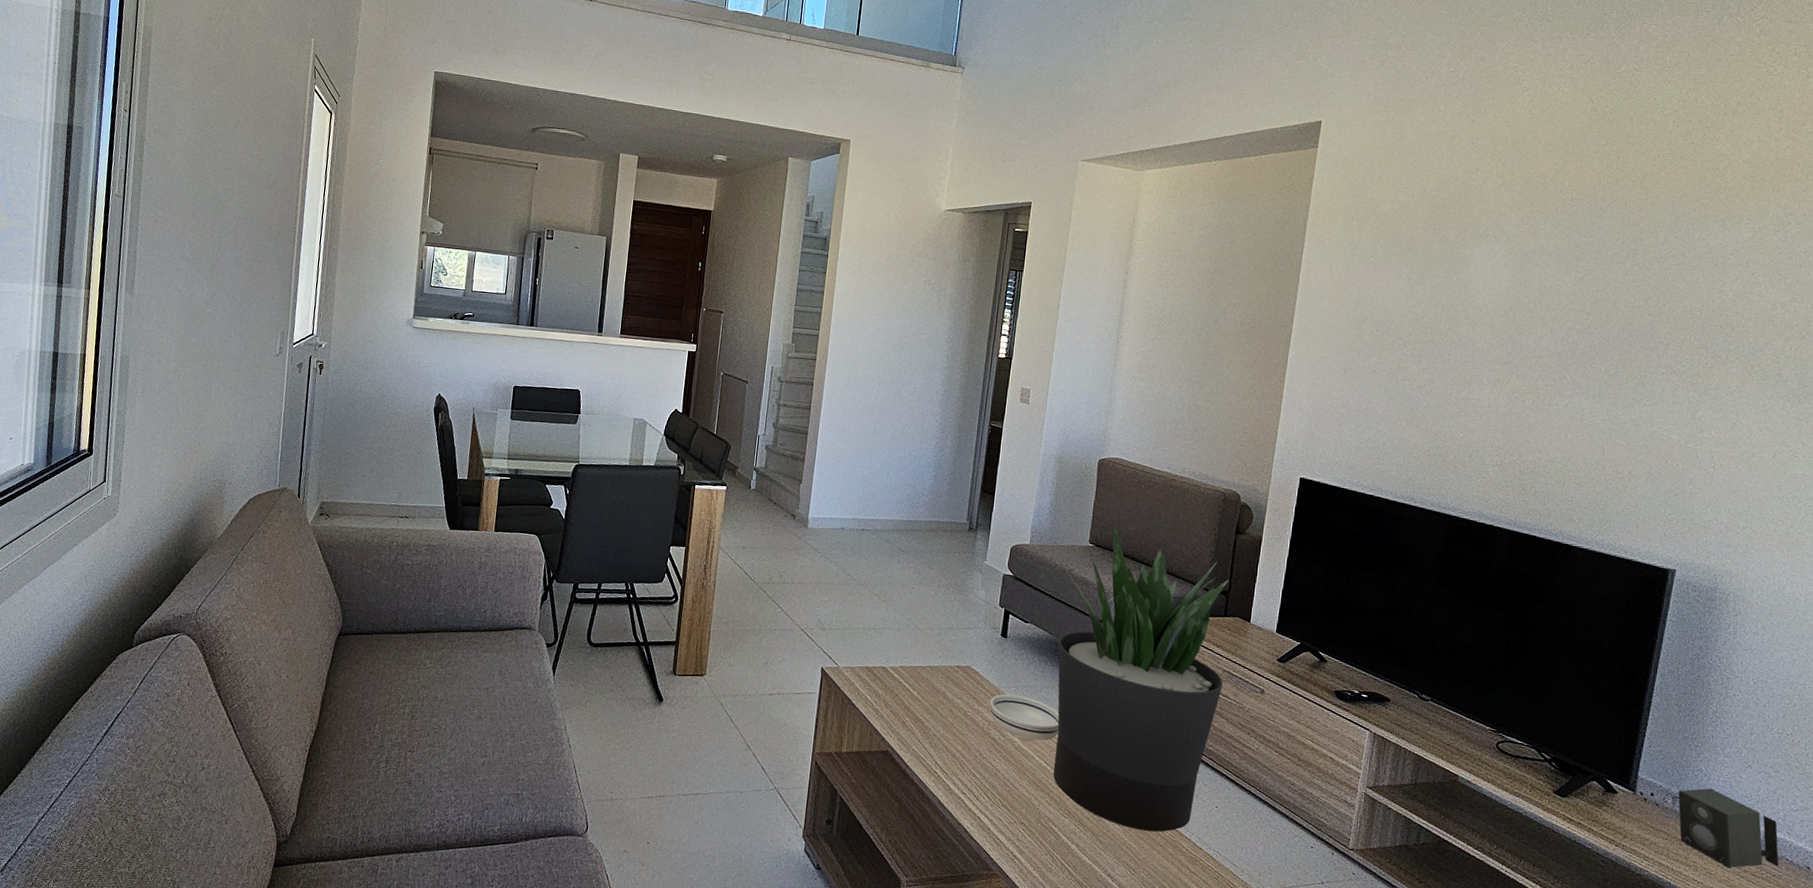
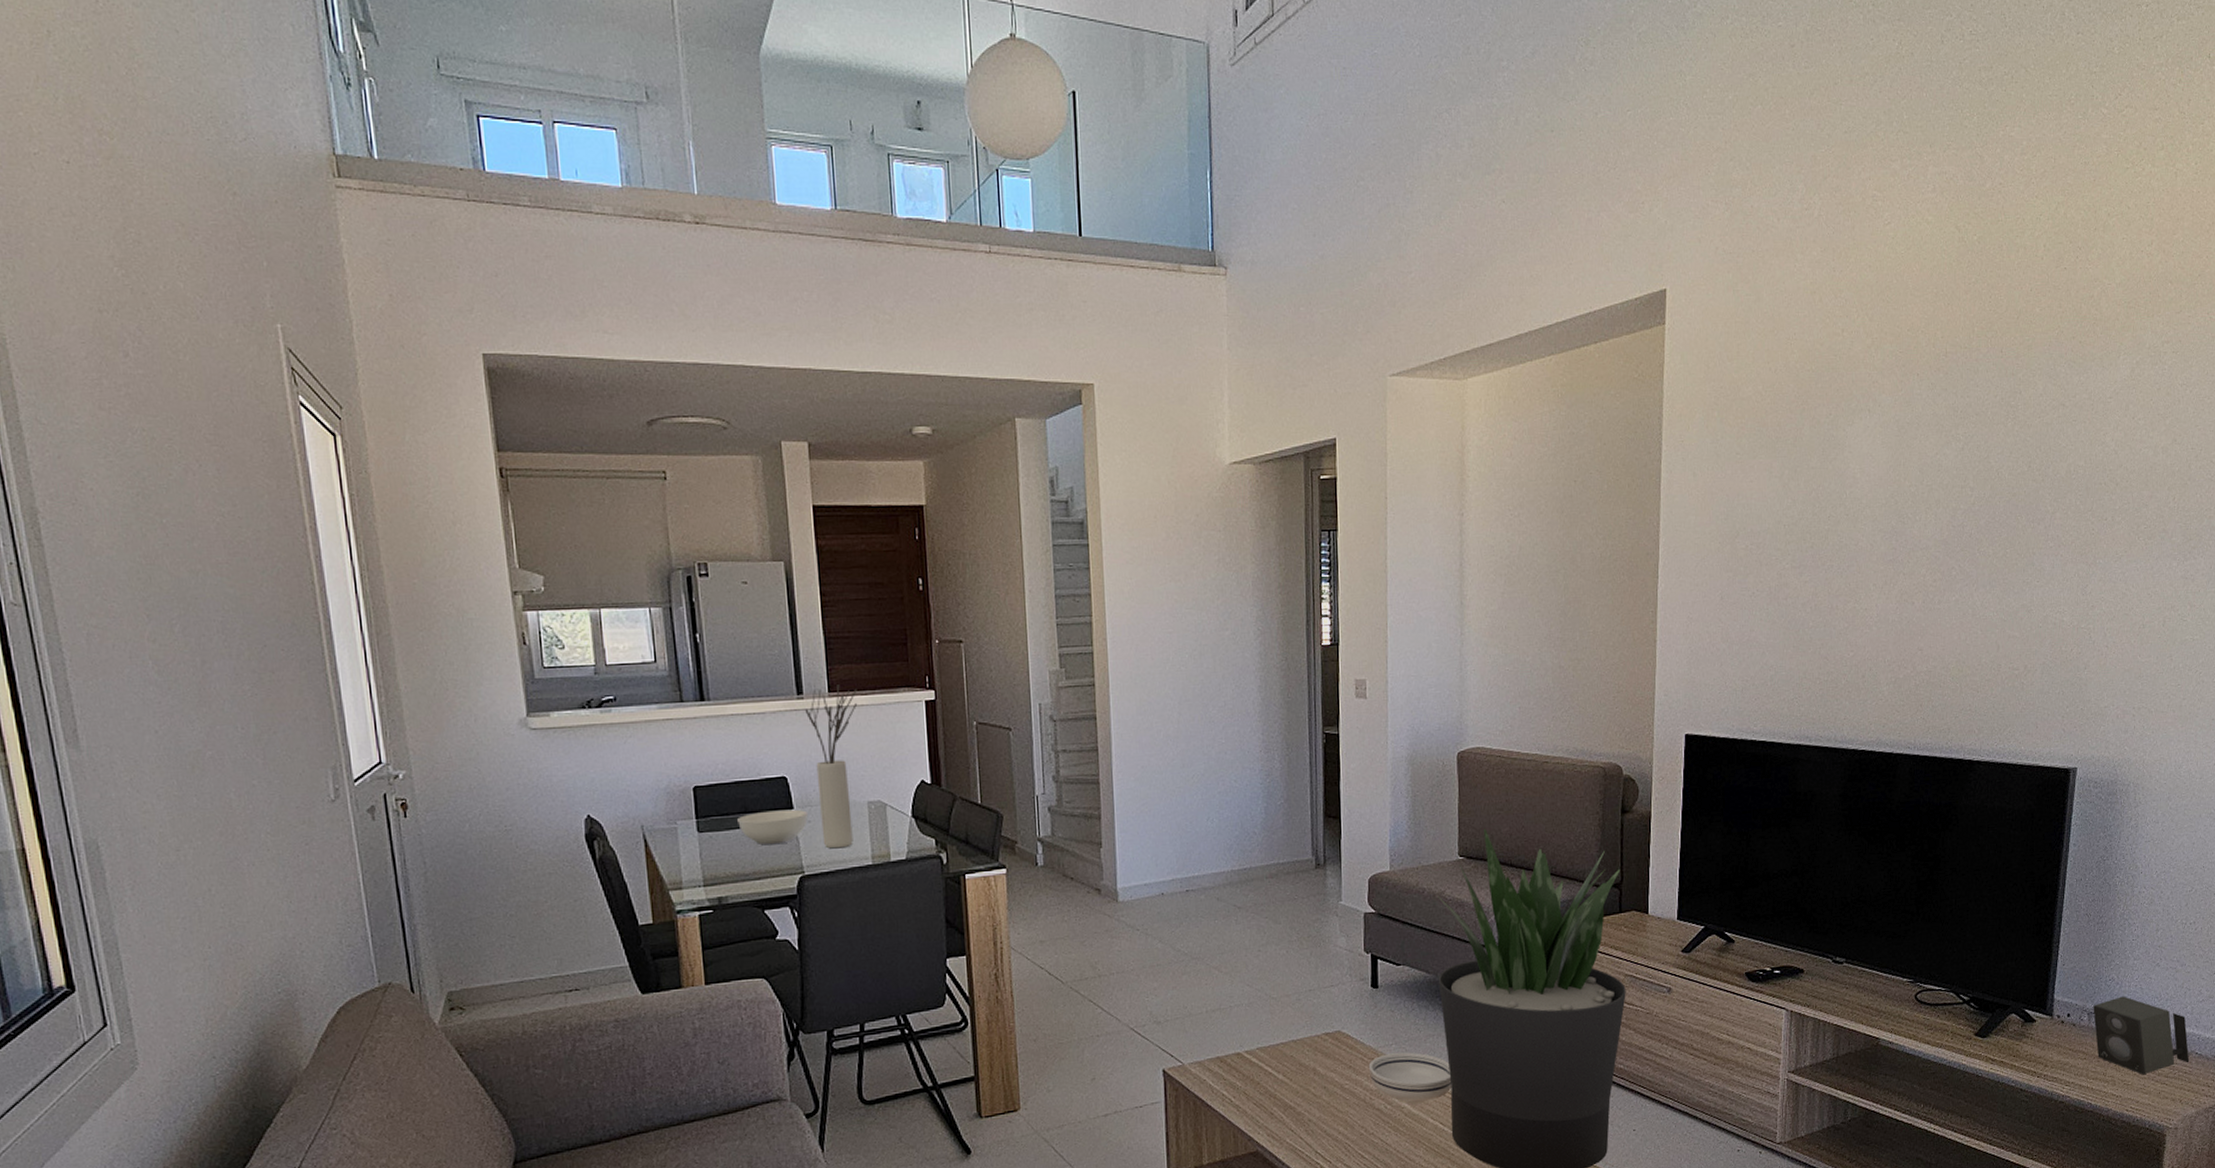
bowl: none [539,412,590,438] -> present [737,809,809,845]
vase: none [596,330,641,449] -> present [804,685,858,849]

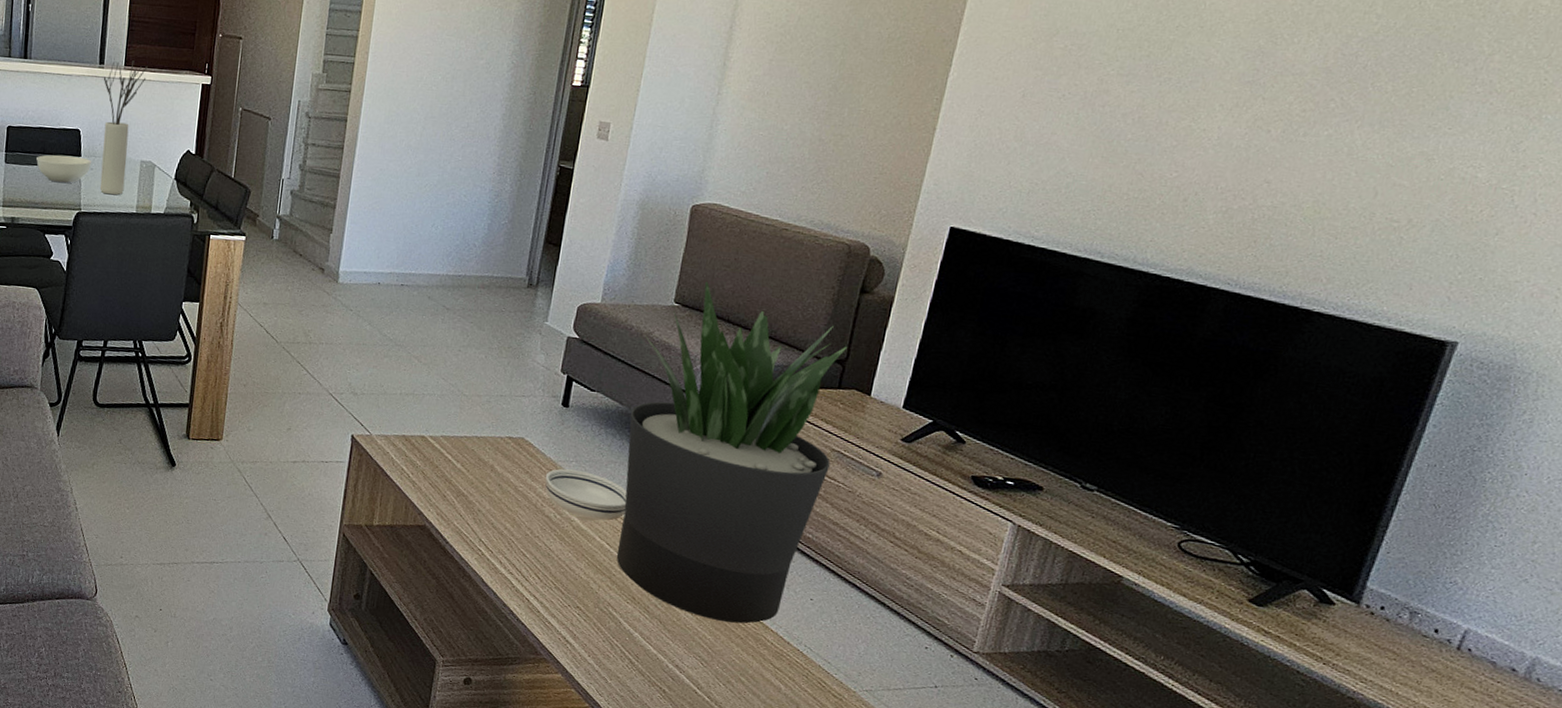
speaker: present [2093,996,2190,1075] -> none [1413,603,1554,699]

